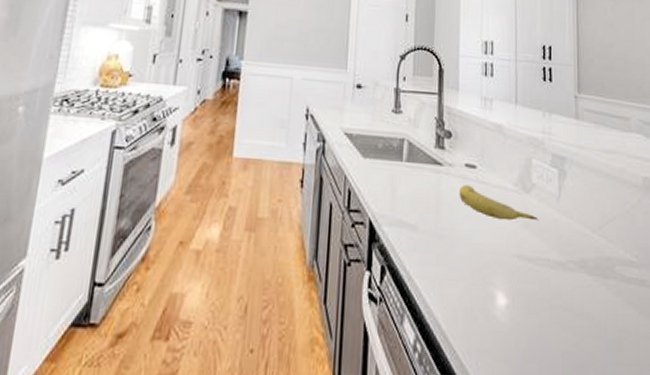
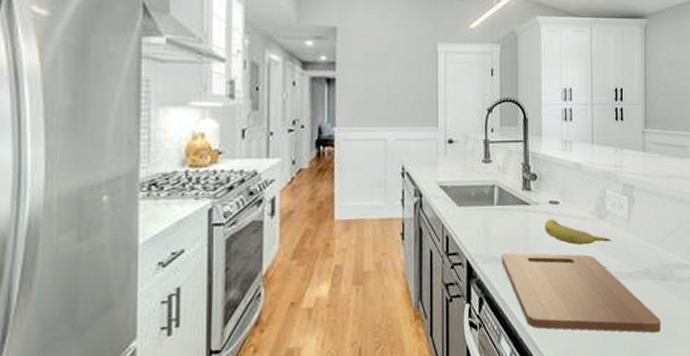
cutting board: none [408,217,601,344] -> present [502,252,661,333]

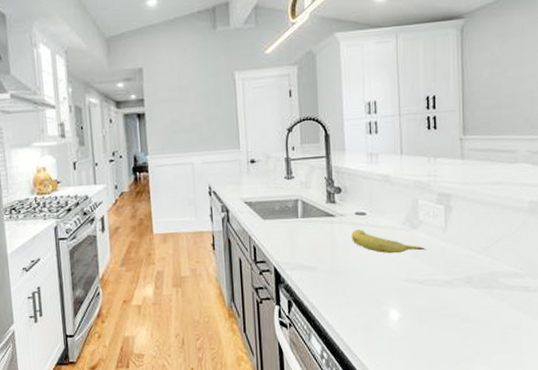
cutting board: present [502,252,661,333] -> none [308,260,485,340]

